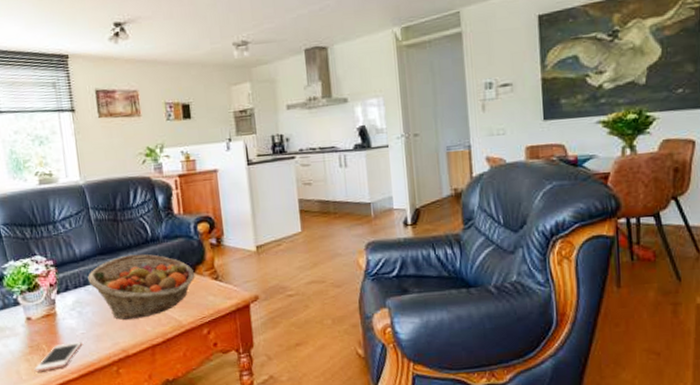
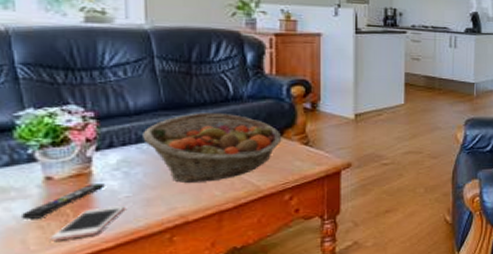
remote control: none [14,322,66,353] -> present [20,184,105,219]

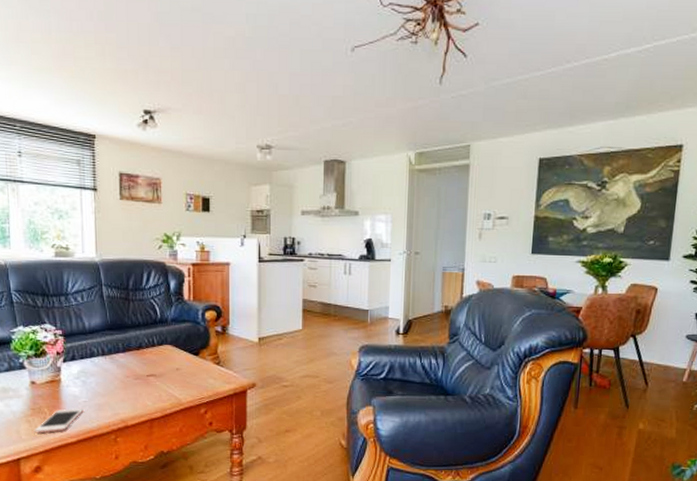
remote control: present [20,184,105,219] -> none [16,389,70,414]
fruit basket: present [142,112,282,183] -> none [95,333,198,393]

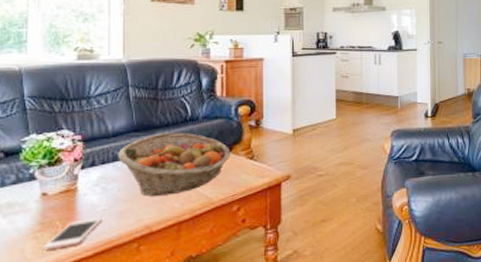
fruit basket: none [95,333,198,393] -> present [118,132,231,196]

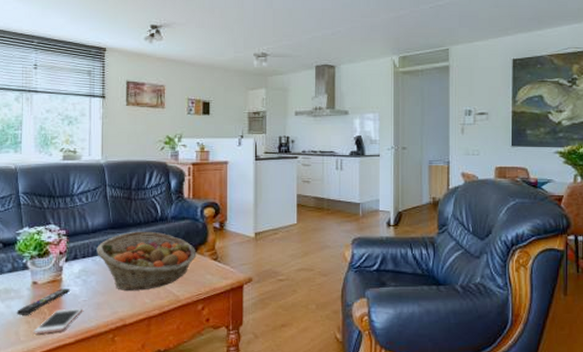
remote control: none [21,198,87,231] -> present [16,289,70,315]

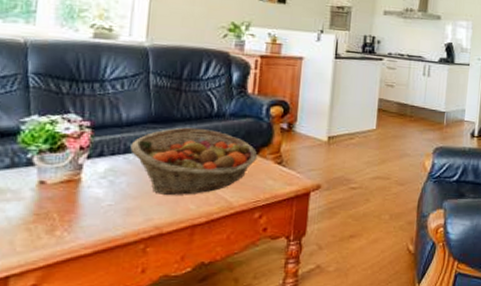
remote control: present [16,289,70,315] -> none [12,190,91,221]
cell phone: present [33,307,83,335] -> none [34,212,107,244]

